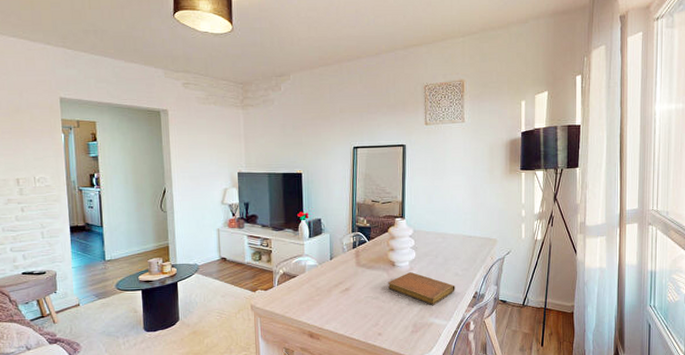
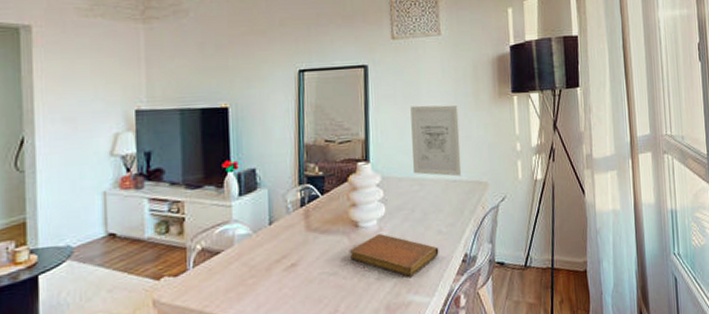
wall art: none [437,177,476,233] -> present [410,105,462,177]

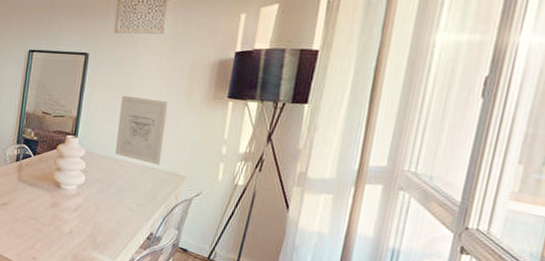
notebook: present [350,234,439,277] -> none [50,197,127,239]

